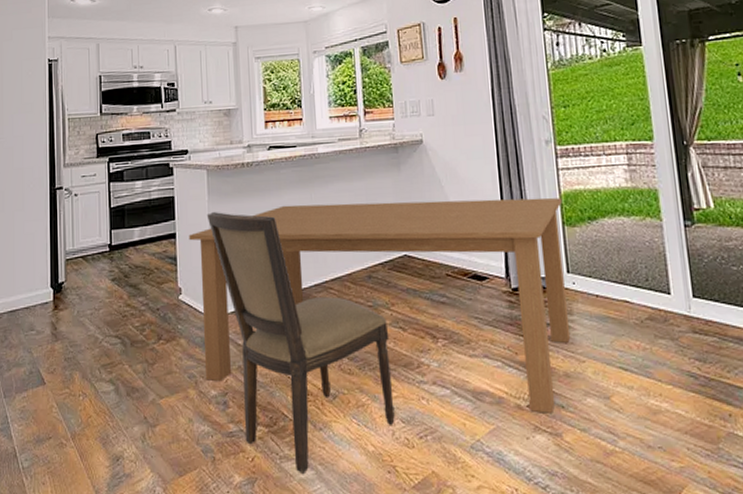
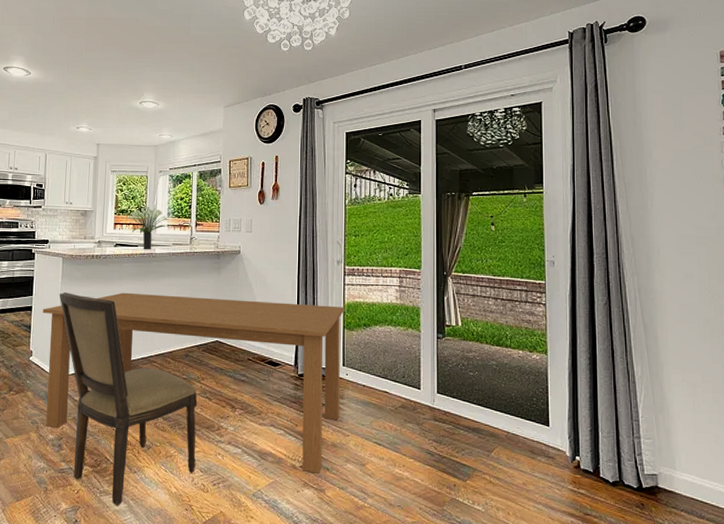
flower arrangement: none [279,96,329,151] -> present [126,206,168,250]

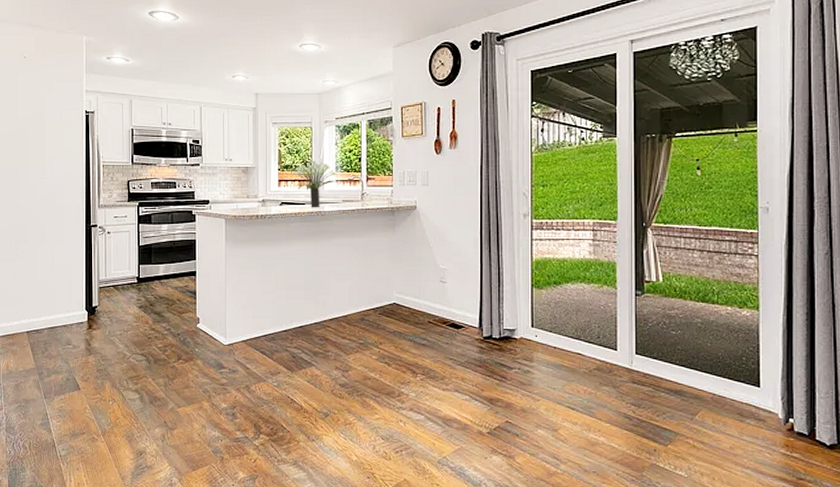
dining table: present [42,292,345,474] -> none [207,254,533,440]
dining chair: present [59,292,198,507] -> none [223,256,376,476]

